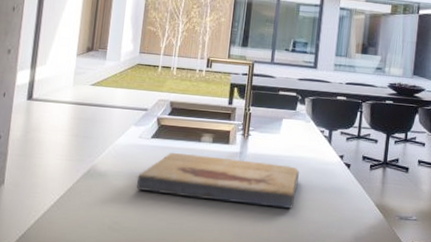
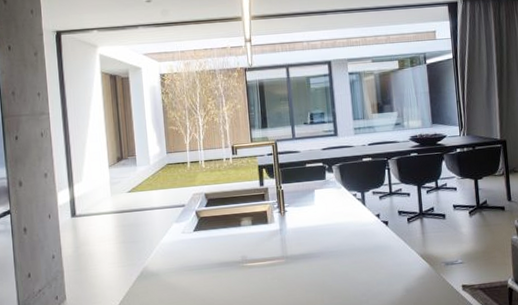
fish fossil: present [137,153,299,208] -> none [188,233,342,283]

